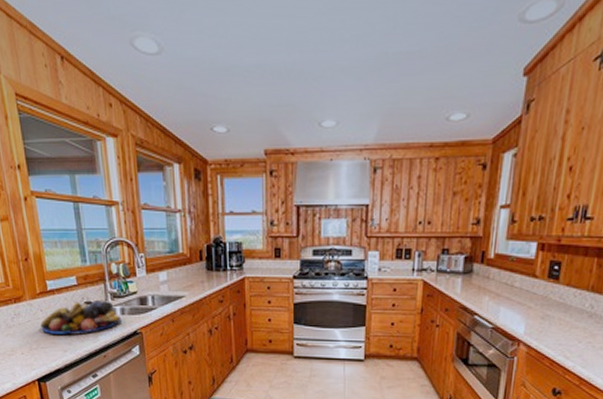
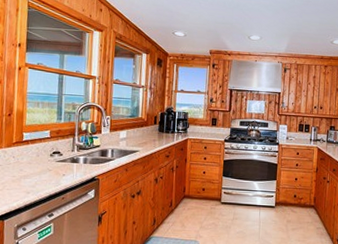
fruit bowl: present [40,300,122,334] -> none [10,151,83,178]

